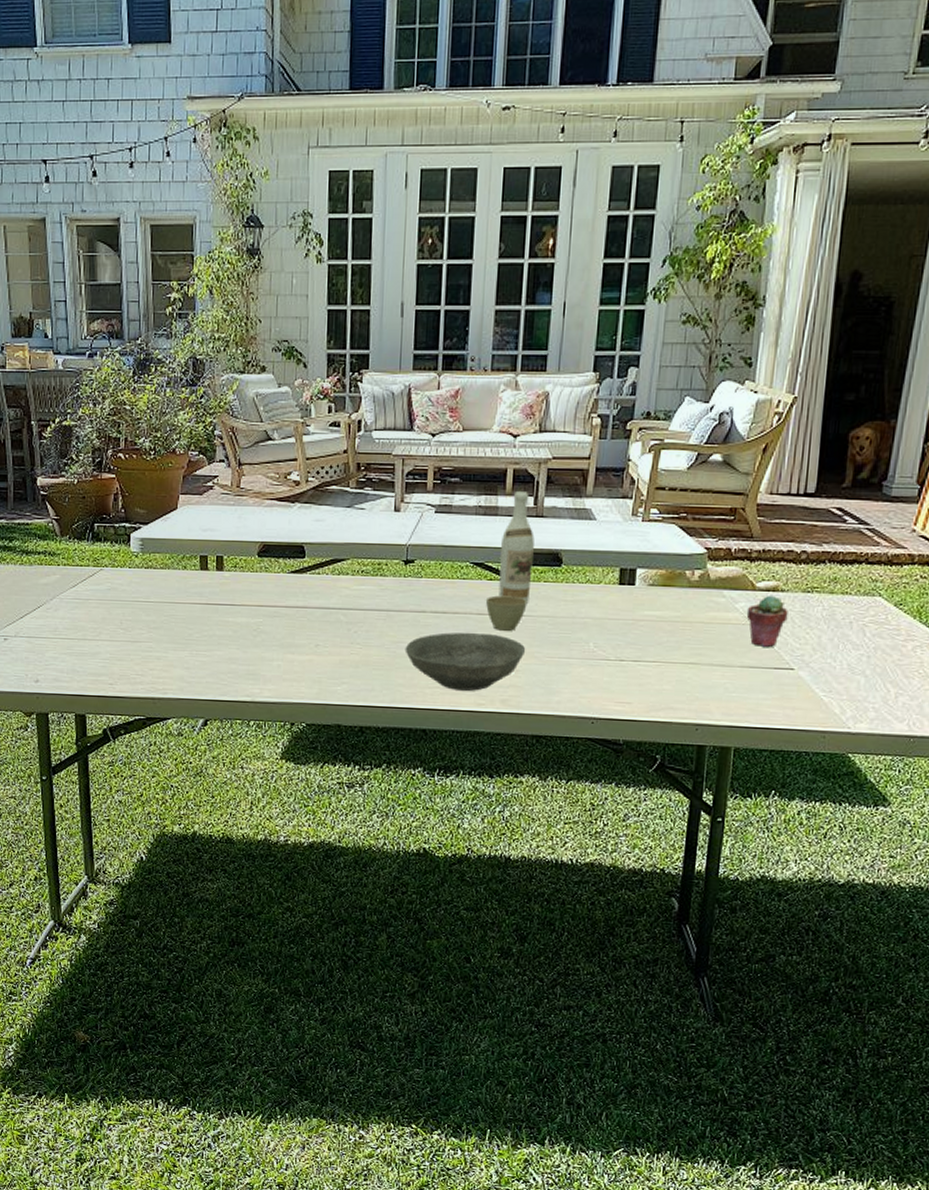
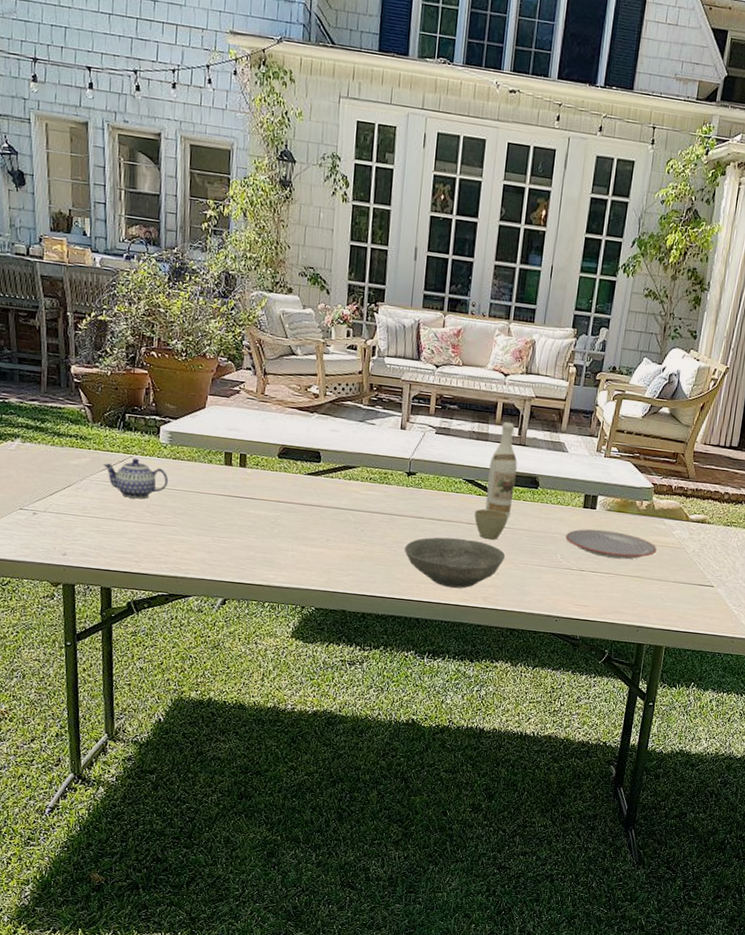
teapot: none [73,570,142,615] -> present [103,457,169,499]
plate: none [599,609,716,643] -> present [565,529,657,560]
potted succulent: present [746,595,788,647] -> none [680,525,712,568]

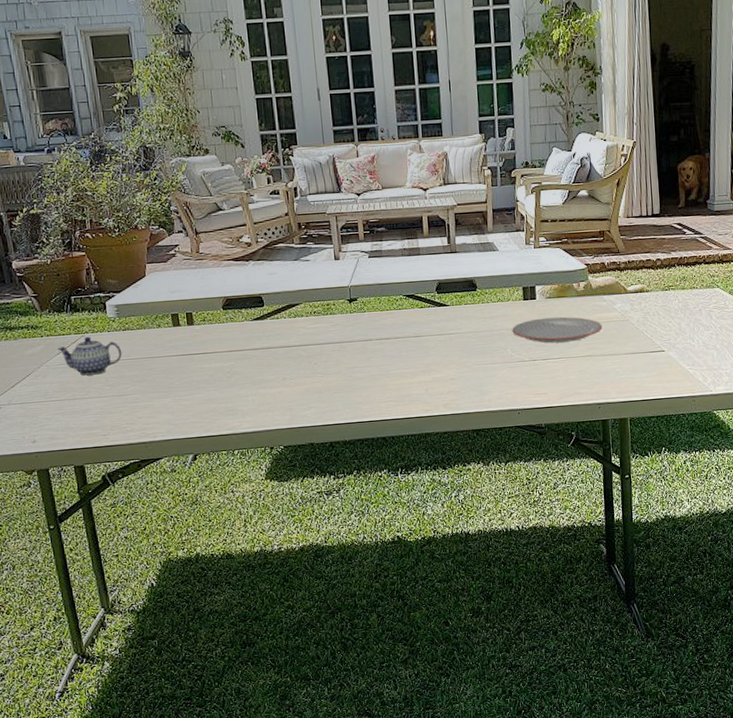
bowl: present [404,537,506,589] -> none [359,351,458,402]
cup: present [474,508,509,540] -> none [419,318,454,348]
wine bottle: present [485,421,517,517] -> none [426,233,455,323]

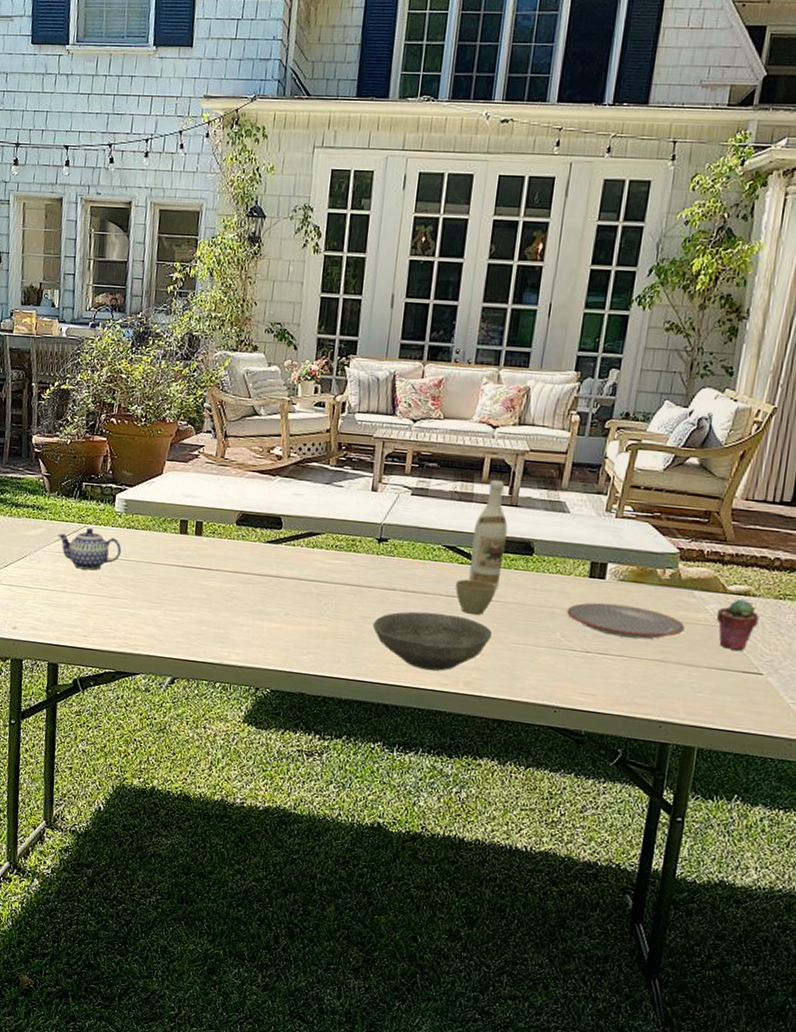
bowl: none [359,351,458,402] -> present [372,611,493,671]
cup: none [419,318,454,348] -> present [455,579,497,615]
wine bottle: none [426,233,455,323] -> present [468,479,508,588]
potted succulent: none [623,295,654,337] -> present [716,598,759,650]

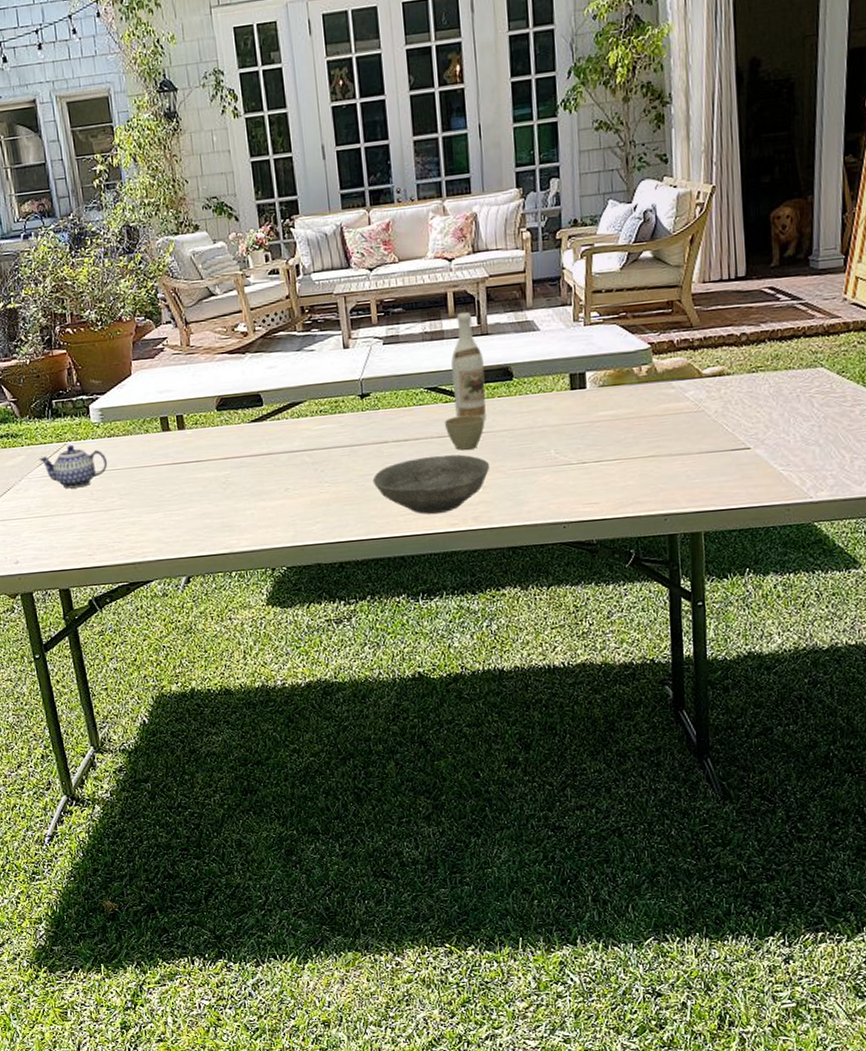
plate: present [567,602,685,639] -> none [556,408,670,442]
potted succulent: present [716,598,759,650] -> none [697,379,737,431]

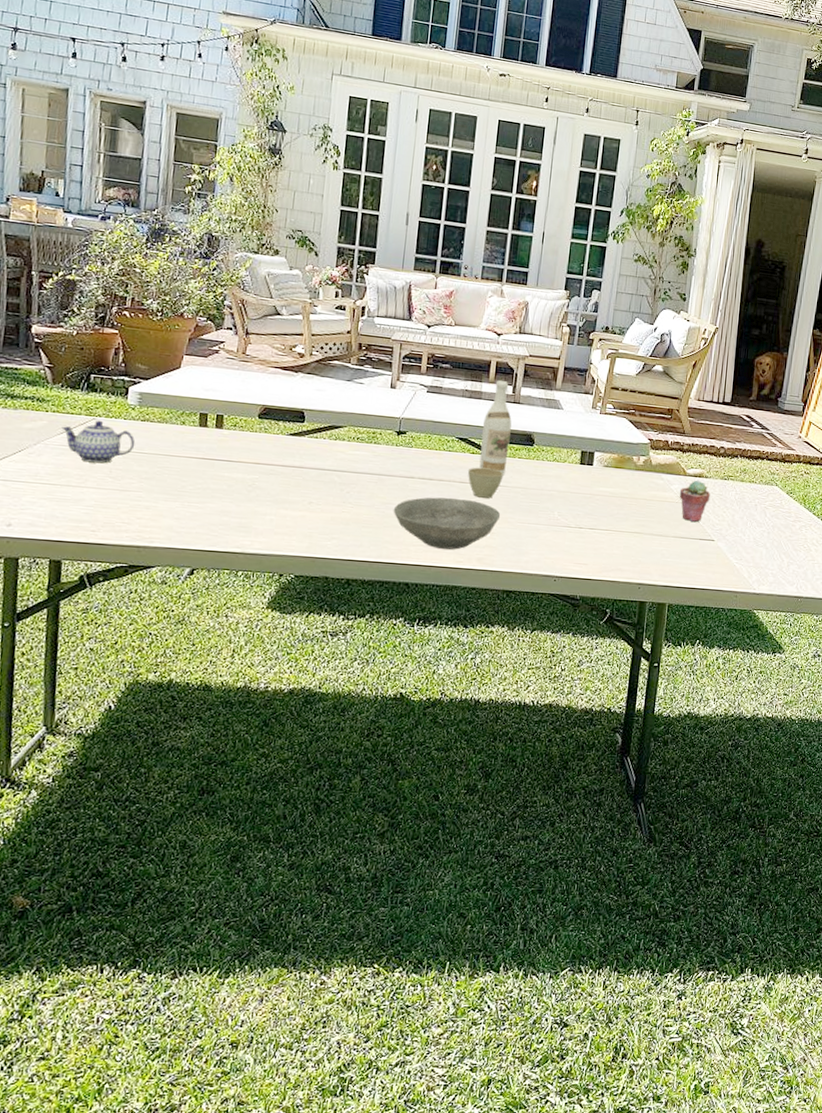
potted succulent: none [697,379,737,431] -> present [679,480,710,522]

